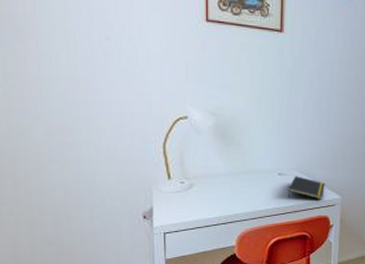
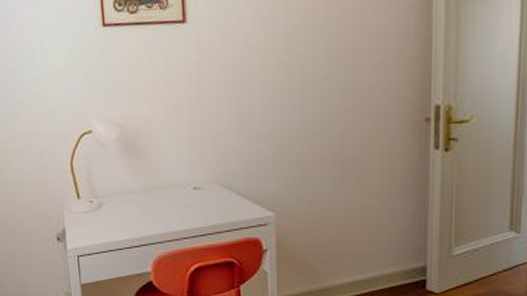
notepad: present [287,176,325,199] -> none [206,190,253,218]

